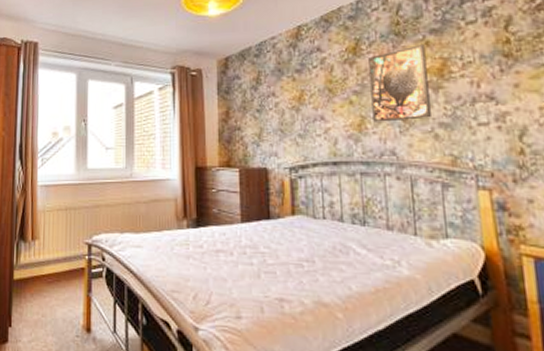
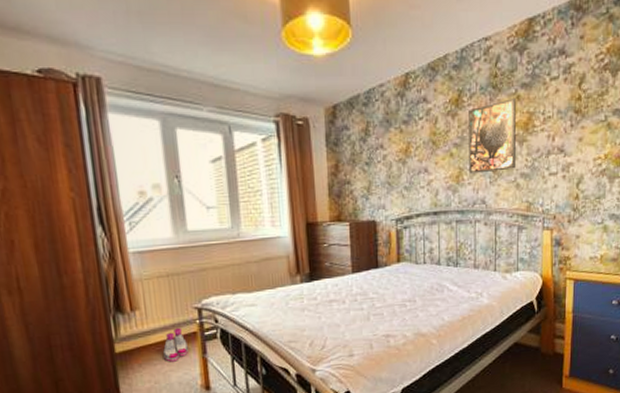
boots: none [53,261,76,296] -> present [163,327,189,362]

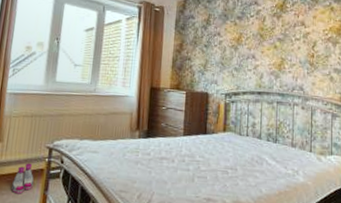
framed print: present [469,99,516,174] -> none [290,9,330,65]

